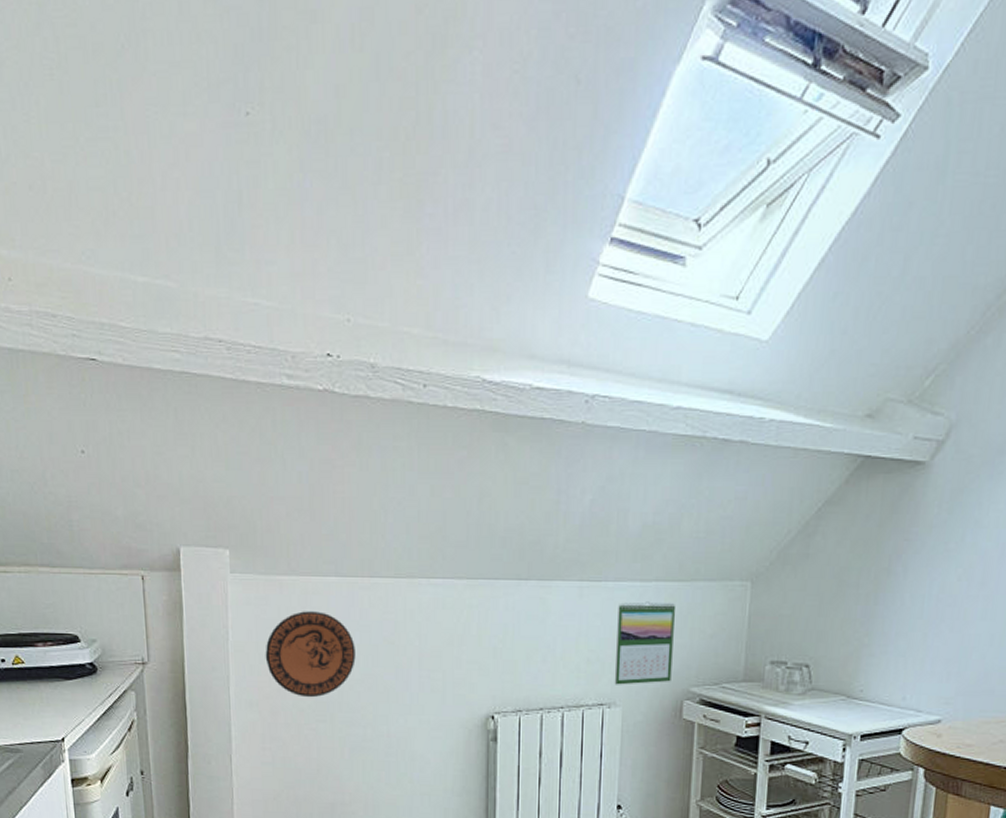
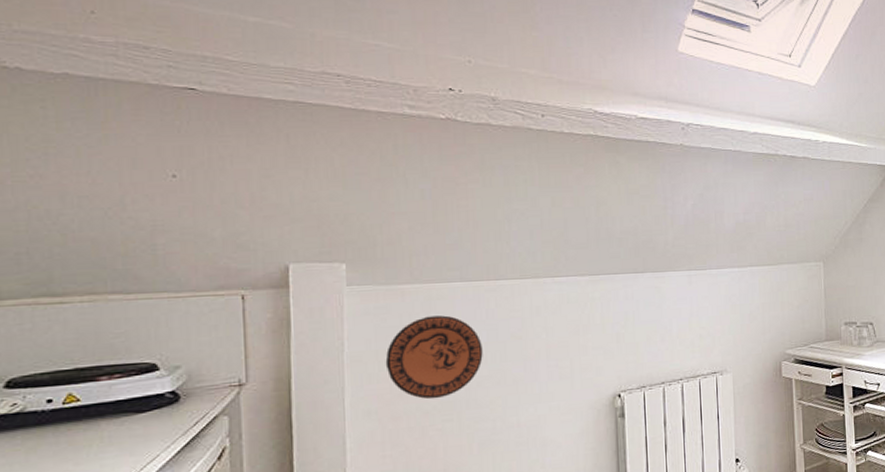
calendar: present [614,601,675,685] -> none [722,283,770,355]

